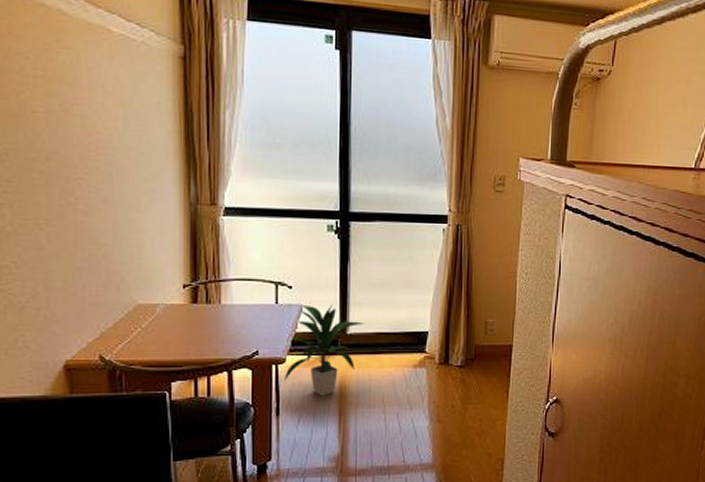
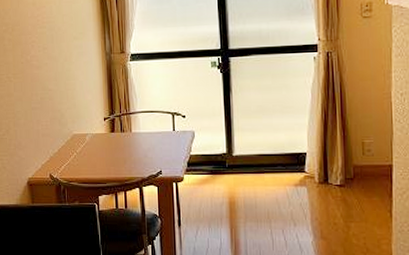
indoor plant: present [283,303,364,396] -> none [182,129,248,210]

